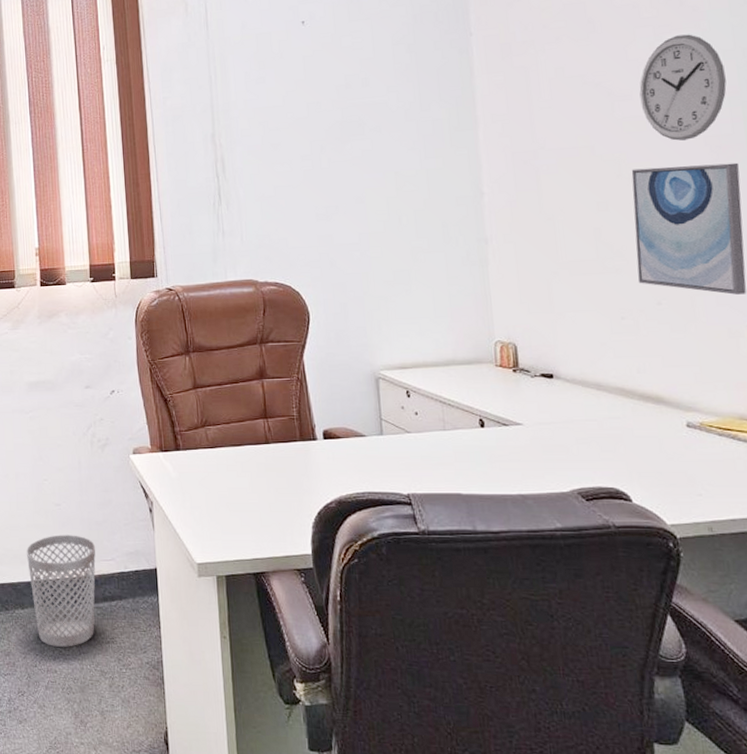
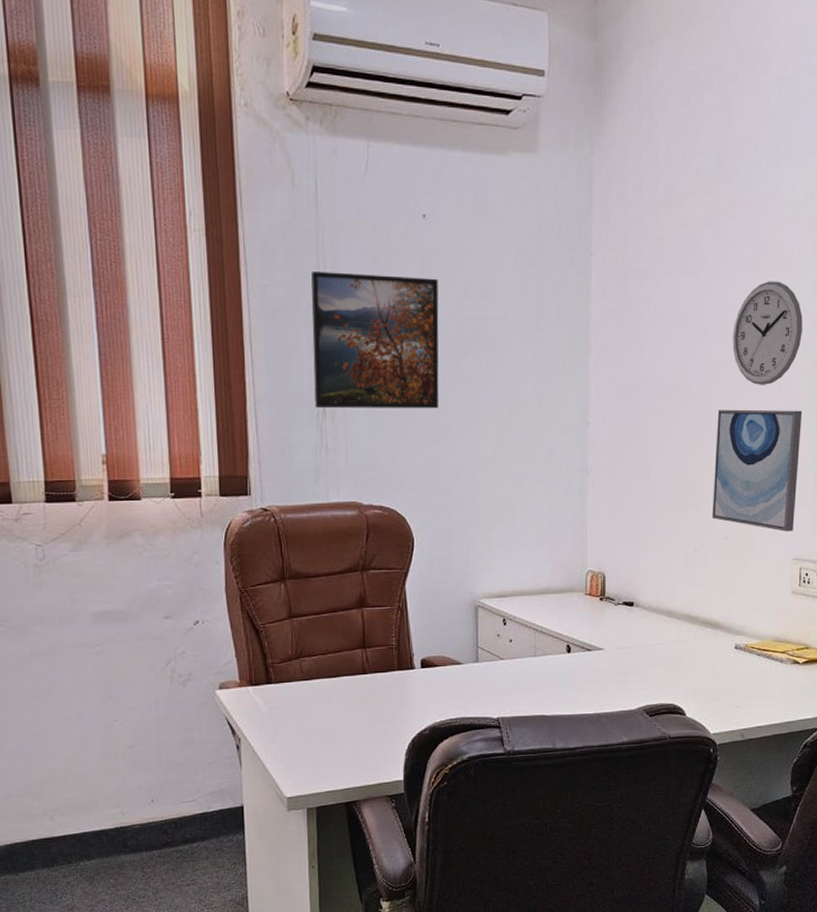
wastebasket: present [26,535,96,647] -> none [92,778,176,896]
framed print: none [204,74,327,198] -> present [311,272,439,409]

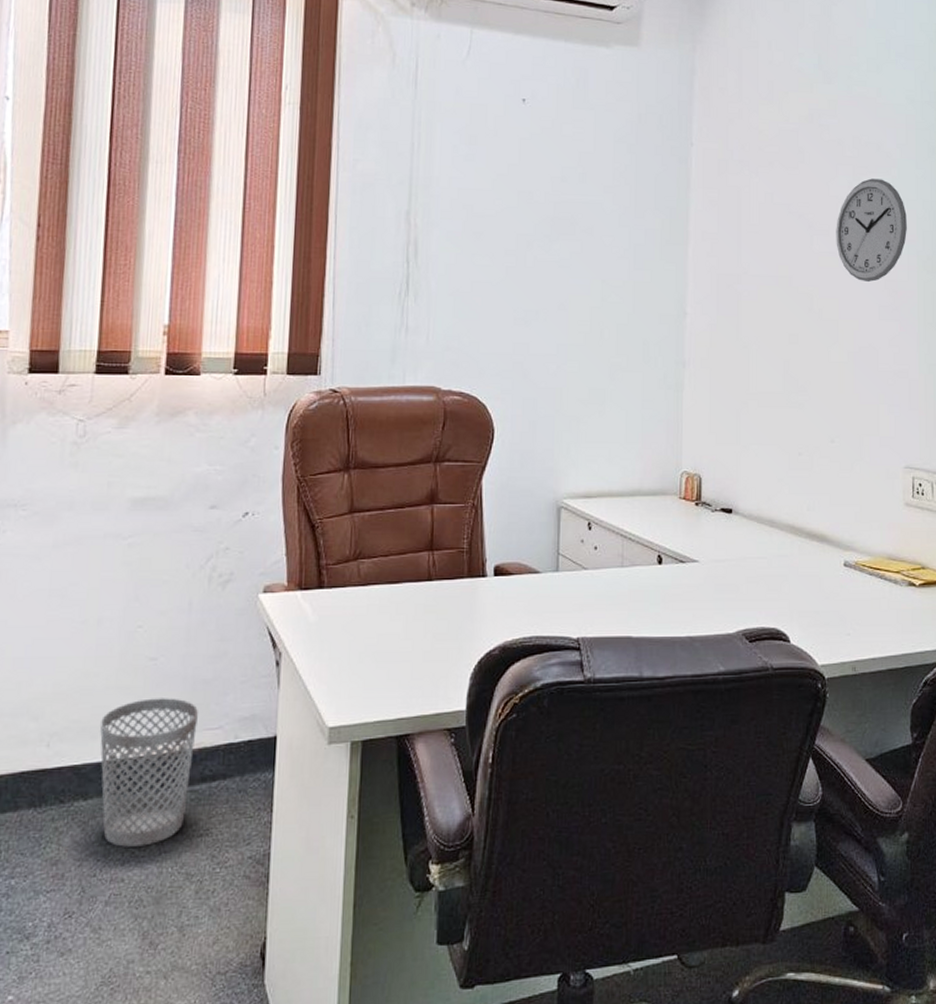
wastebasket: none [92,778,176,896] -> present [99,698,199,847]
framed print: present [311,272,439,409] -> none [398,149,535,292]
wall art: present [711,409,803,531] -> none [816,305,910,437]

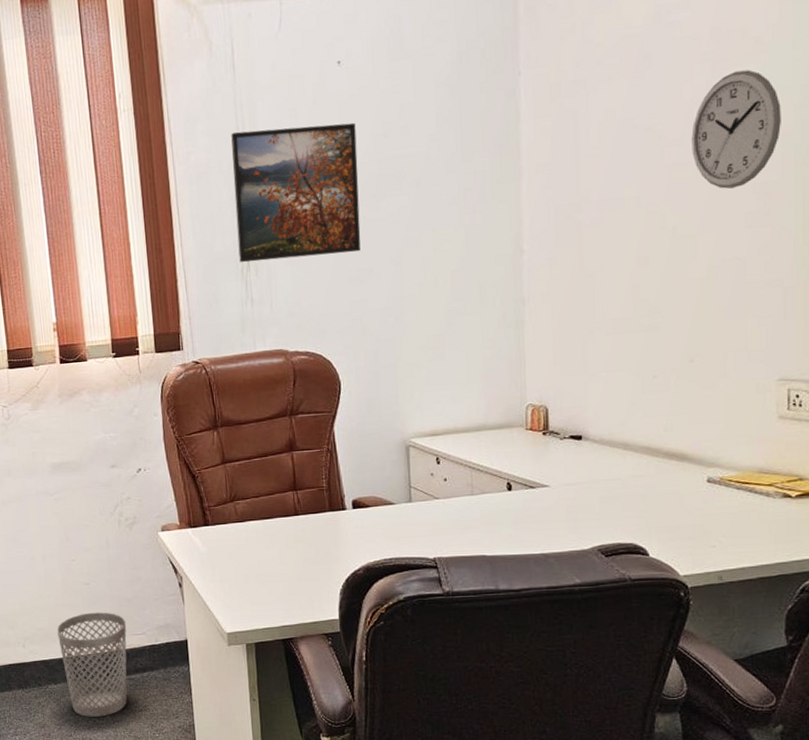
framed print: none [398,149,535,292] -> present [231,122,361,263]

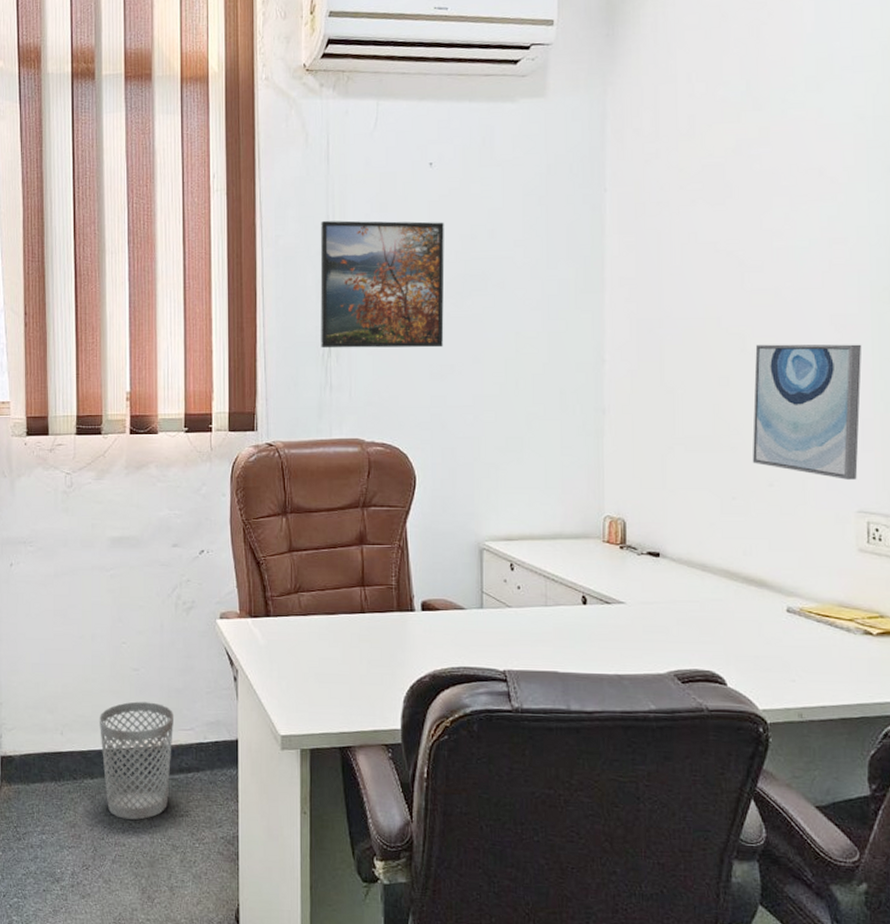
wall art: none [672,211,785,350] -> present [752,344,862,480]
wall clock: present [691,69,781,189] -> none [771,206,857,318]

